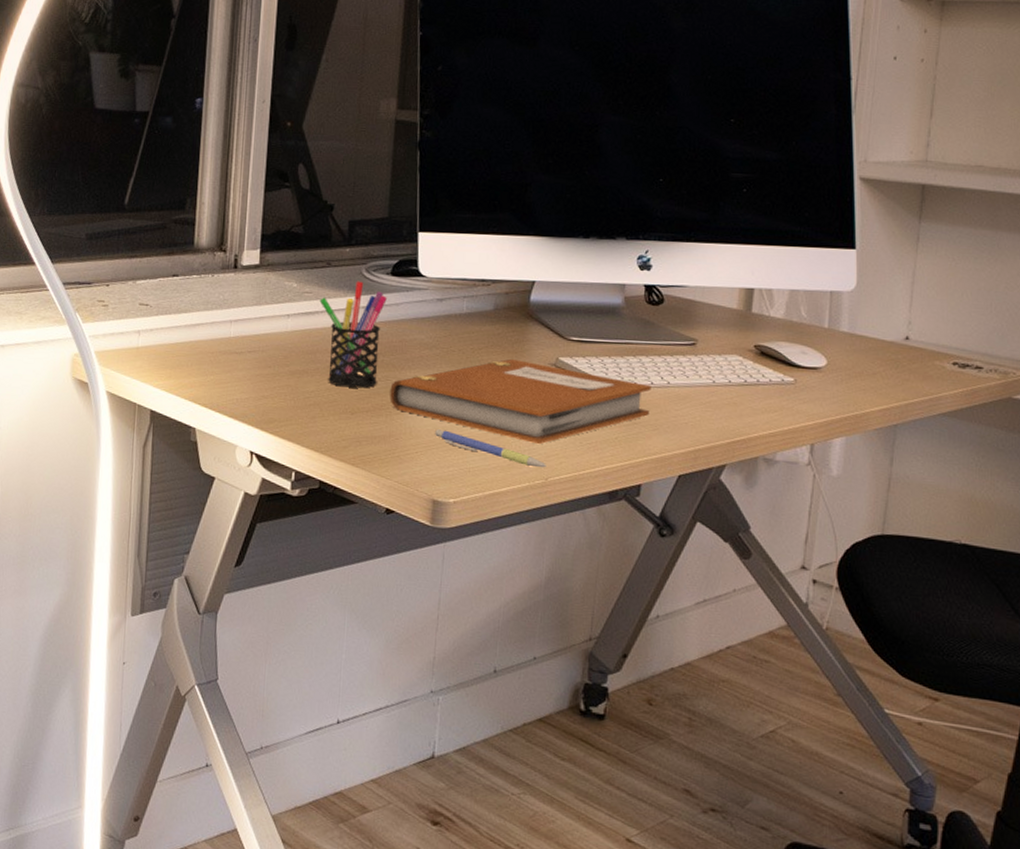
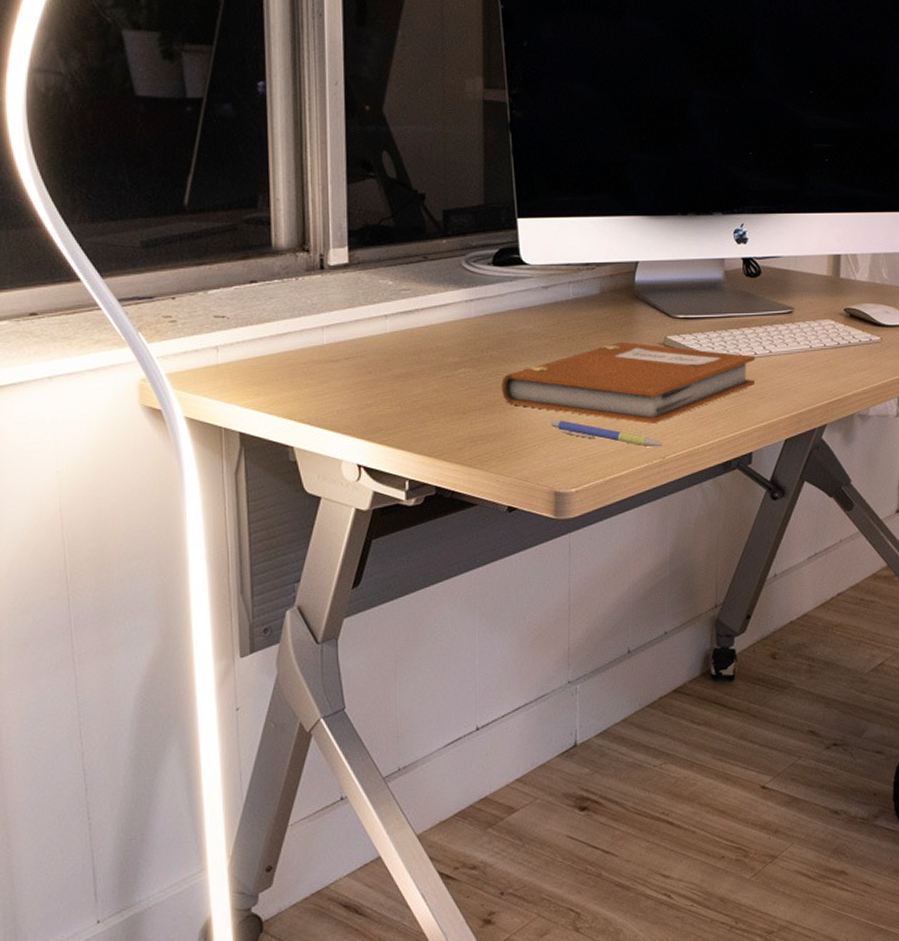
pen holder: present [319,281,387,388] -> none [418,274,490,387]

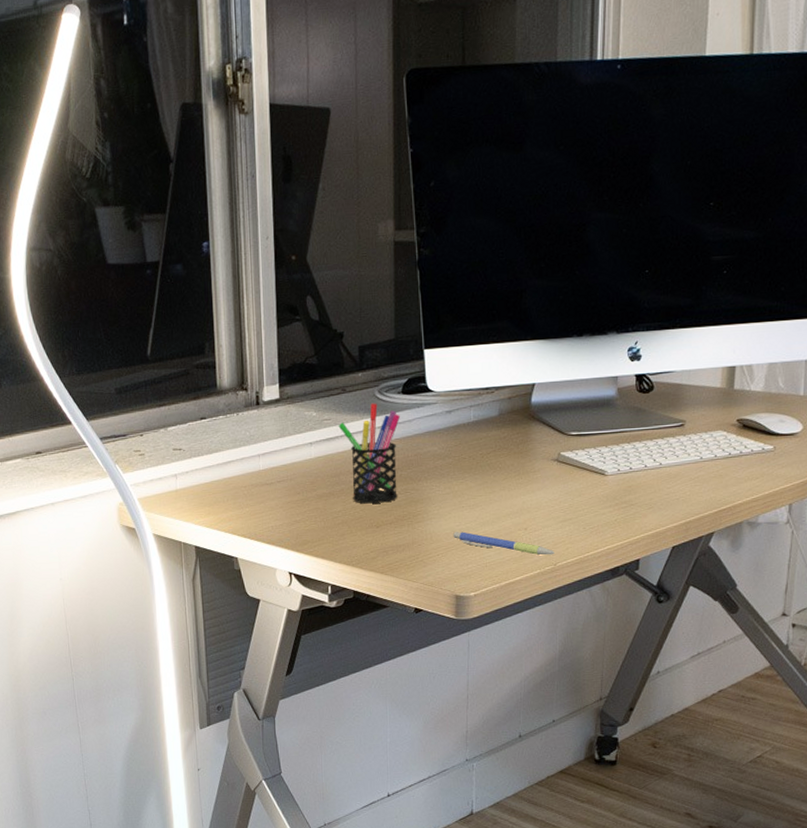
pen holder: none [418,274,490,387] -> present [338,403,400,504]
notebook: present [501,341,755,425] -> none [410,459,645,535]

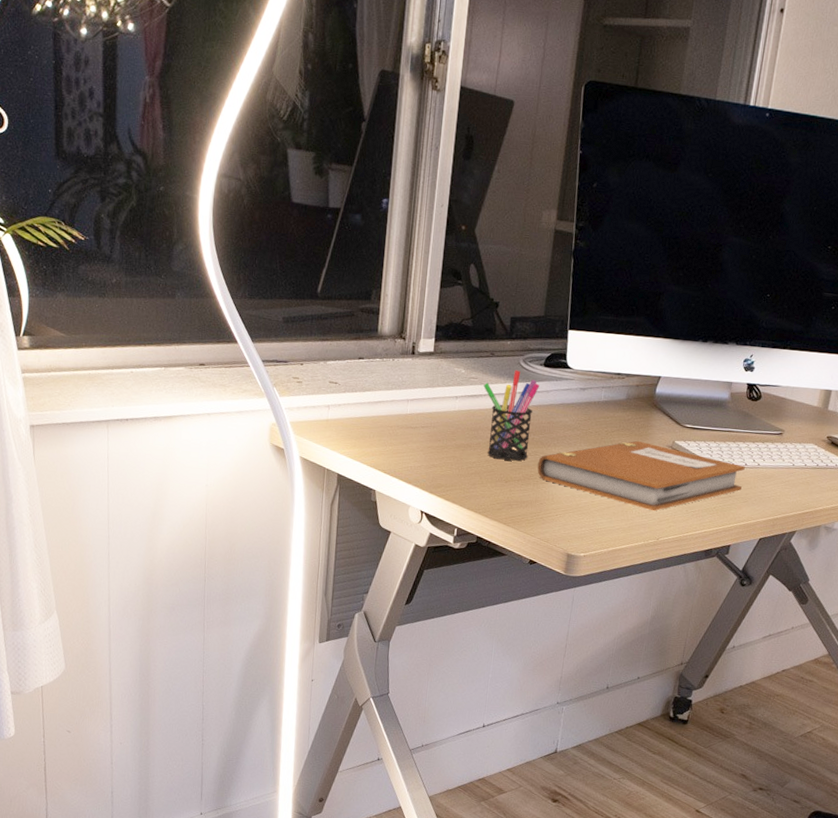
notebook: none [410,459,645,535] -> present [537,440,745,512]
pen: present [453,531,555,556] -> none [572,497,659,530]

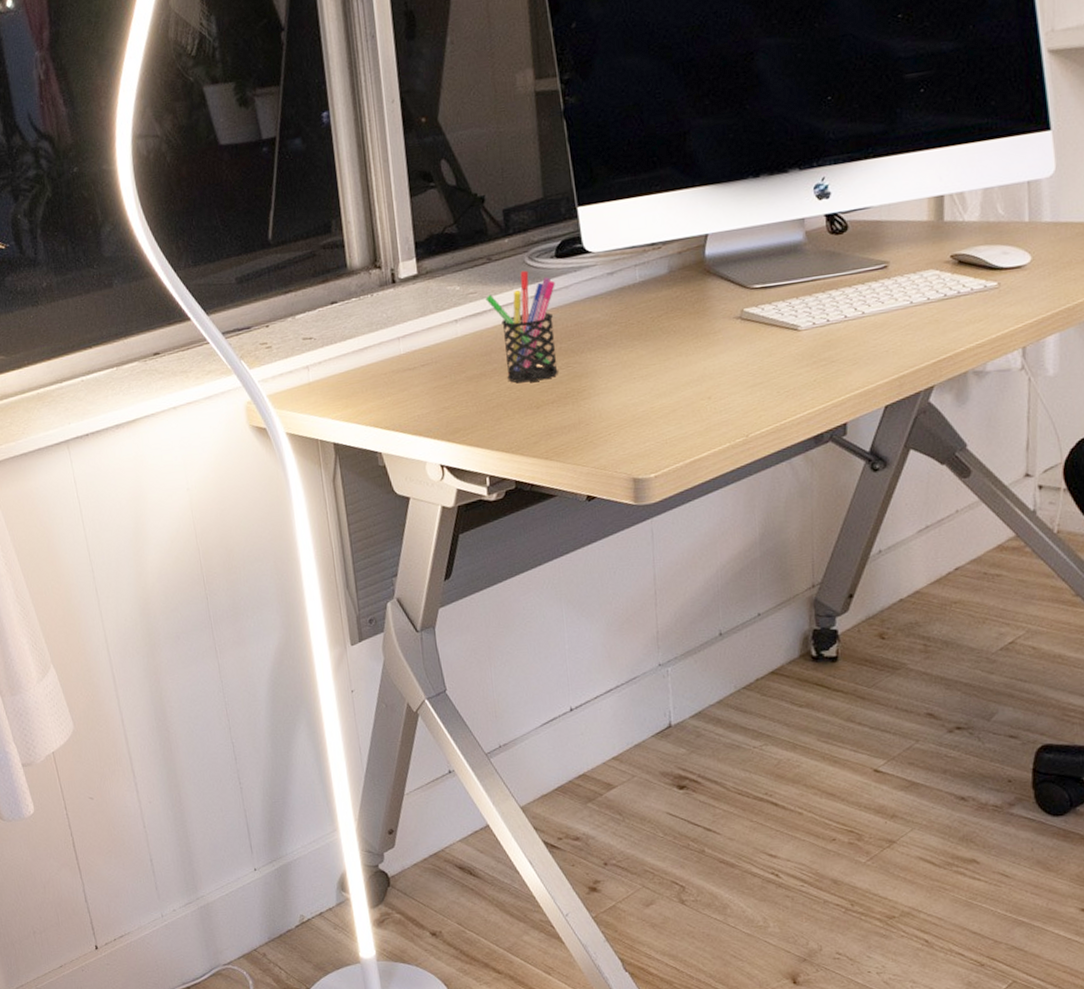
notebook: present [537,440,745,512] -> none [572,319,846,403]

